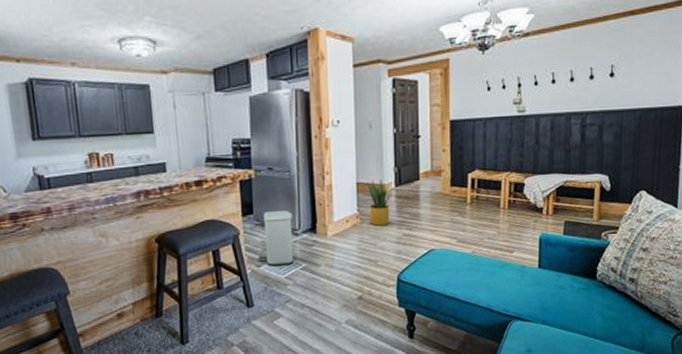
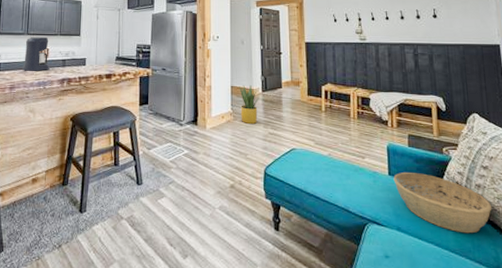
coffee maker: none [78,139,120,186] -> present [22,37,51,71]
pedal bin: present [257,211,294,267] -> none [149,104,180,151]
basket: none [543,262,646,320] -> present [393,172,492,234]

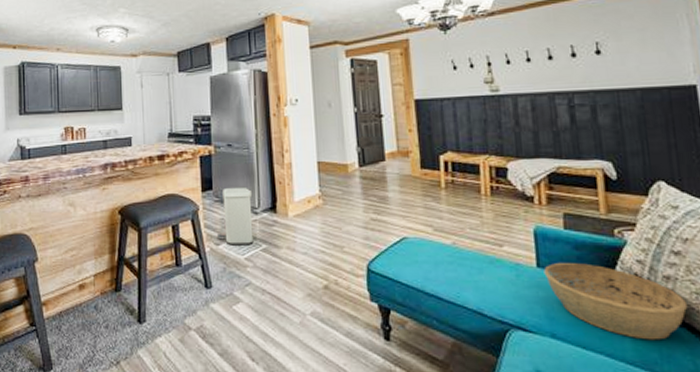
coffee maker: present [22,37,51,71] -> none [56,114,90,157]
pedal bin: none [149,104,180,151] -> present [216,188,254,246]
planter: present [239,84,259,124] -> none [328,158,355,208]

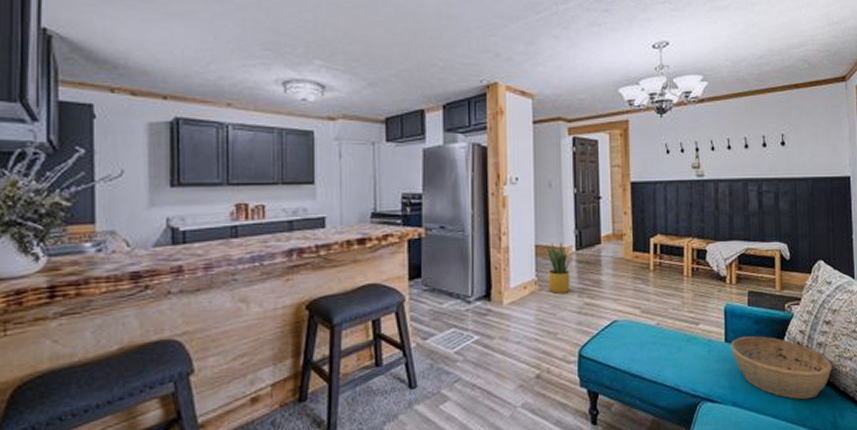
pedal bin: present [216,188,254,246] -> none [424,275,466,339]
planter: none [328,158,355,208] -> present [546,241,571,294]

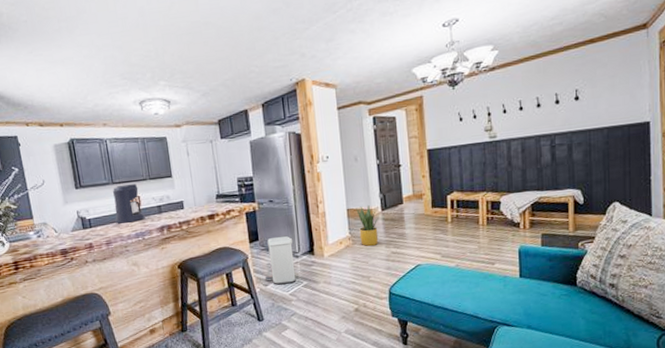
coffee maker: none [223,188,270,241] -> present [112,184,146,224]
pedal bin: none [424,275,466,339] -> present [264,236,296,285]
basket: present [730,336,833,400] -> none [525,271,627,323]

